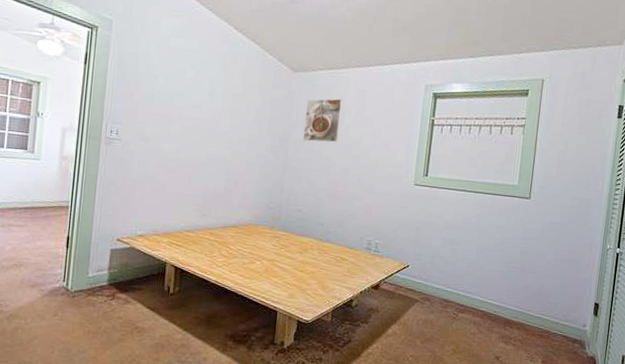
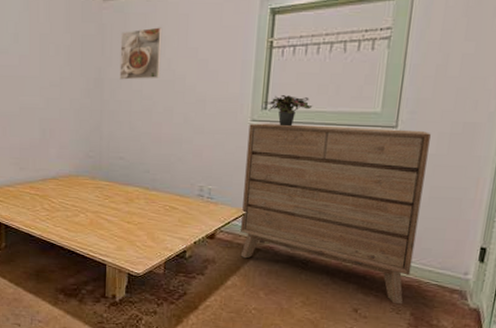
dresser: none [401,187,556,352] -> present [240,123,431,304]
potted plant: none [425,165,465,192] -> present [263,95,313,127]

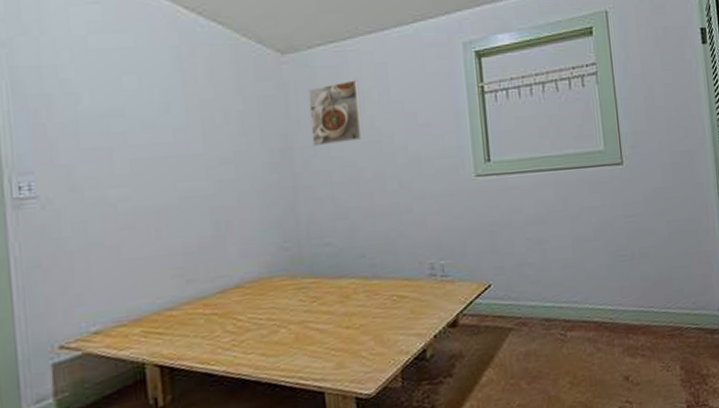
dresser: present [240,123,431,304] -> none [474,164,671,360]
potted plant: present [263,95,313,127] -> none [485,143,537,179]

